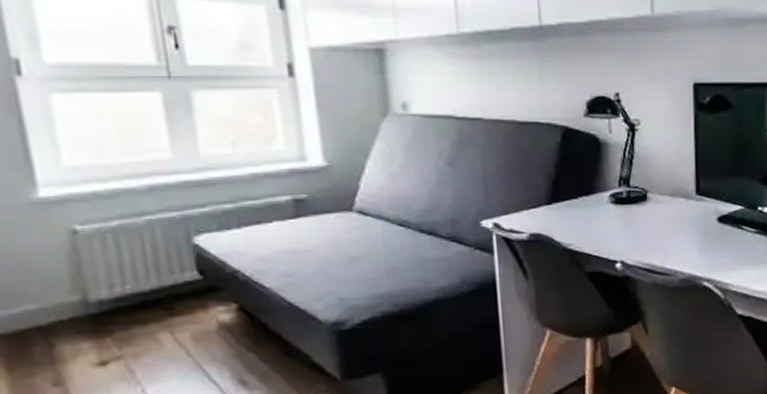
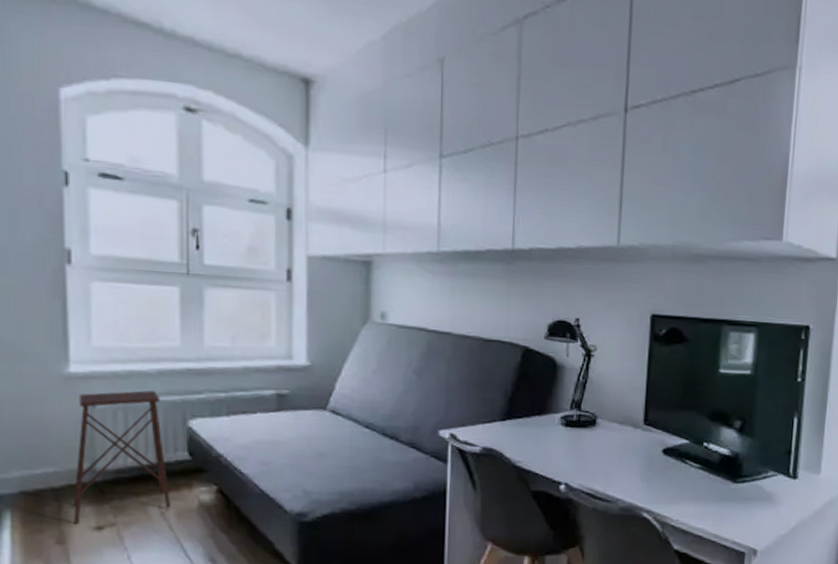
side table: none [55,209,185,363] -> present [73,390,170,525]

